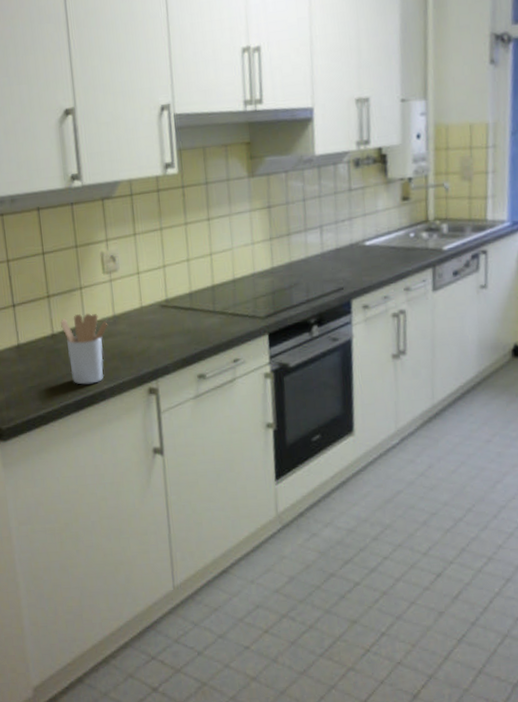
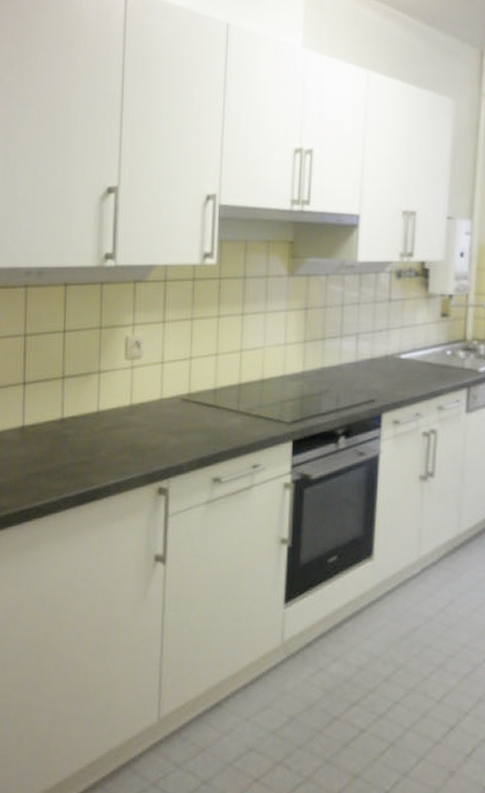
utensil holder: present [60,313,108,385] -> none [72,400,124,477]

